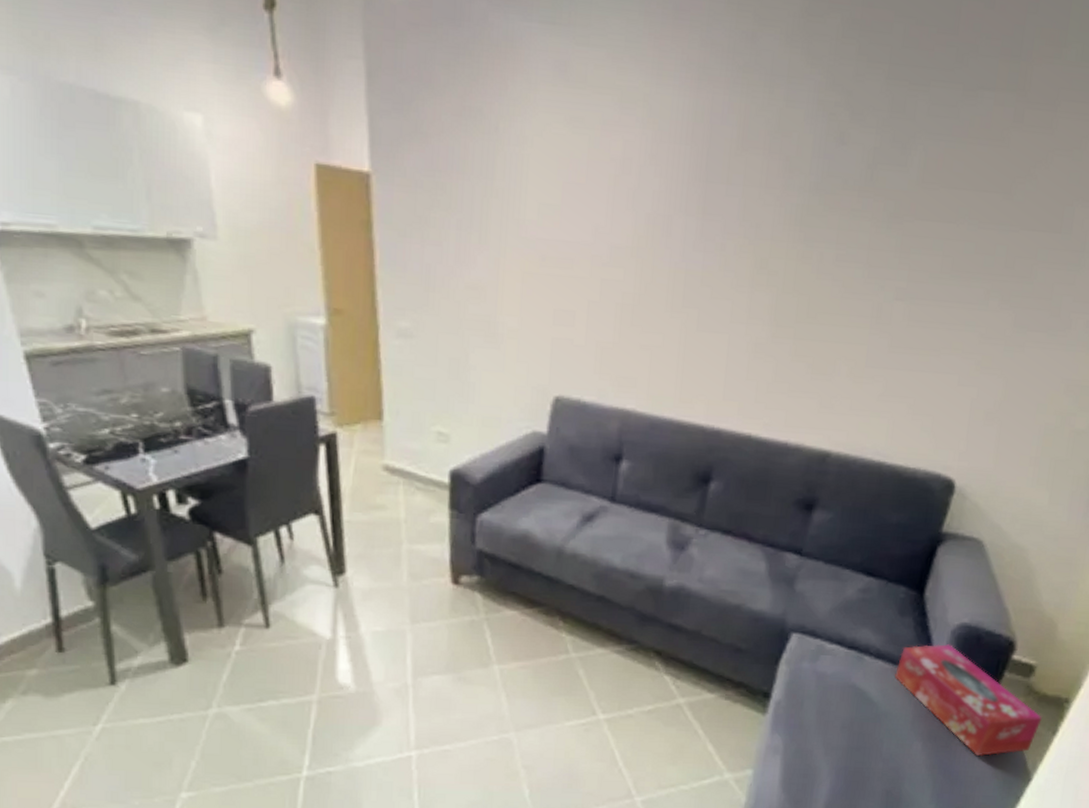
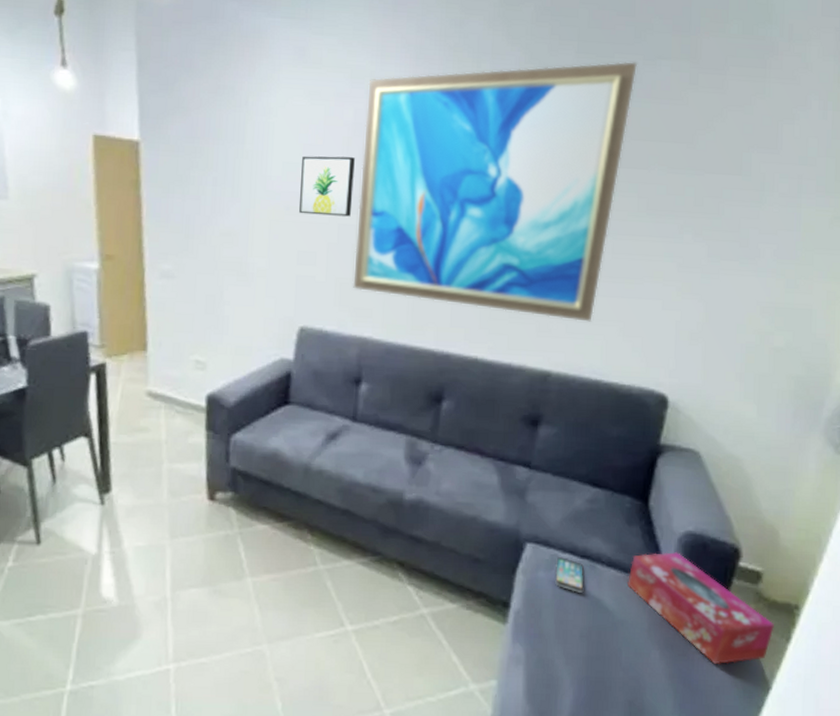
wall art: none [557,196,622,271] -> present [299,156,355,217]
wall art: none [616,91,957,398] -> present [353,61,638,322]
smartphone: none [819,648,850,684] -> present [555,557,584,593]

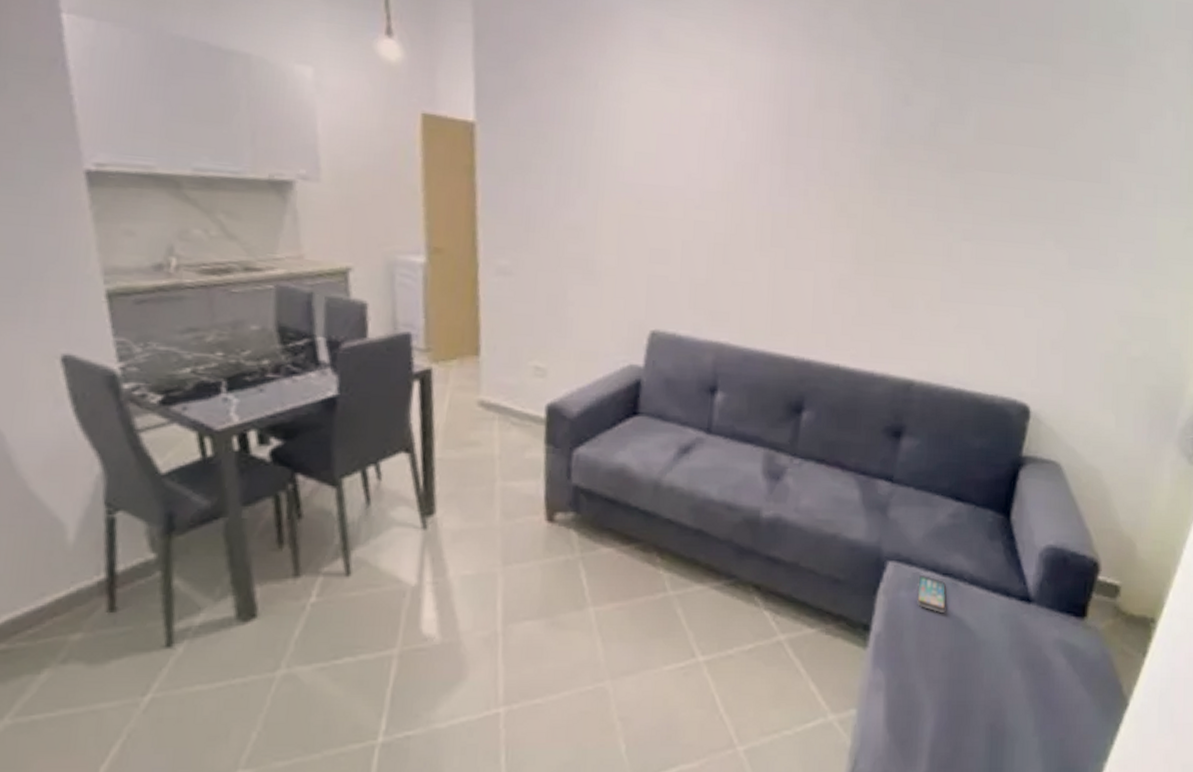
wall art: present [299,156,355,217] -> none [652,146,713,213]
wall art: present [353,61,638,322] -> none [709,63,1002,329]
tissue box: present [627,552,774,664] -> none [989,567,1132,682]

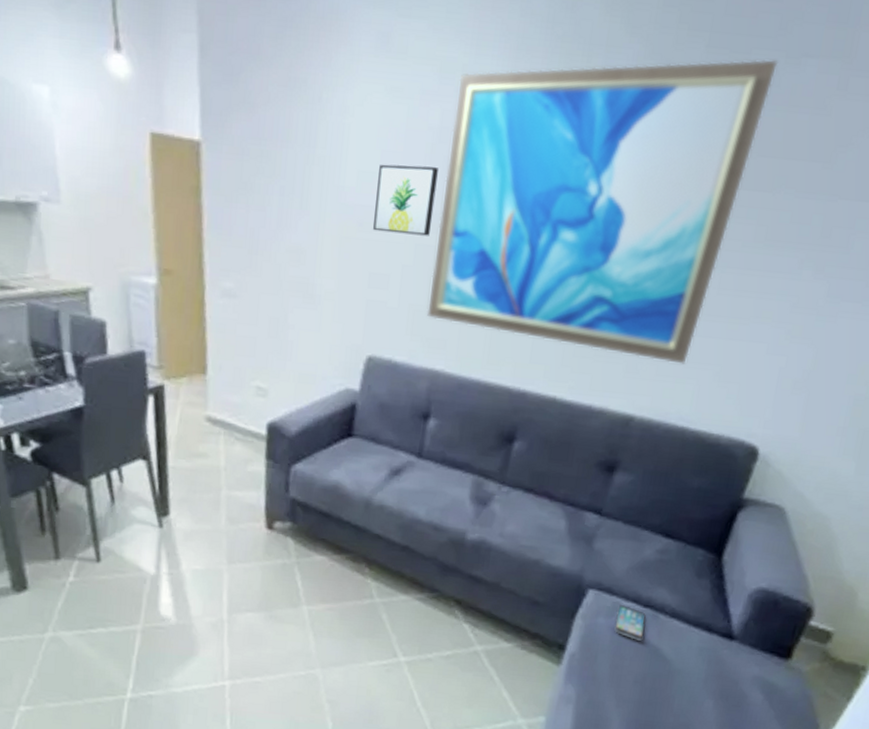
wall art: none [652,146,713,213] -> present [373,164,438,236]
wall art: none [709,63,1002,329] -> present [427,59,779,364]

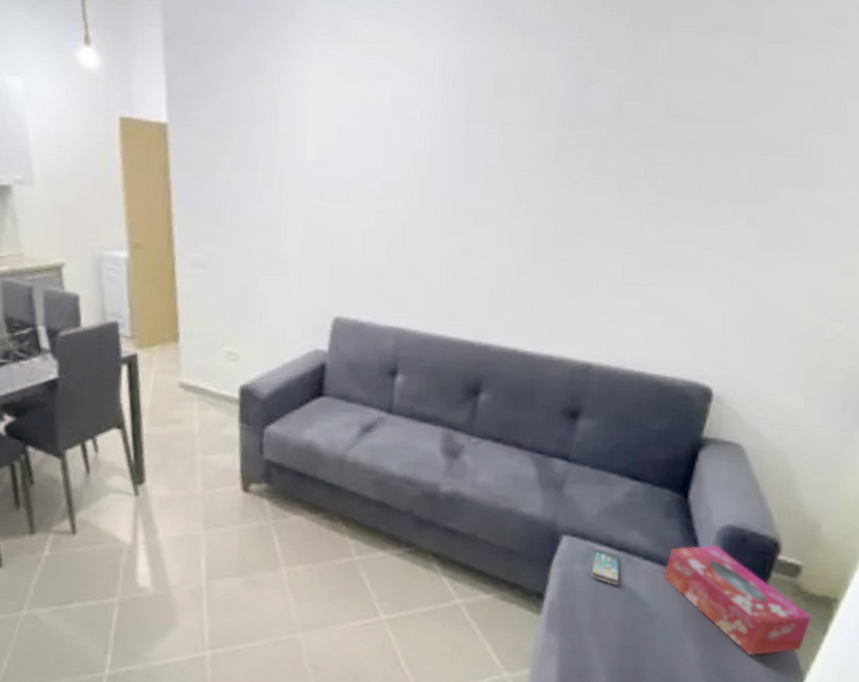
wall art: present [373,164,438,236] -> none [334,138,392,203]
wall art: present [427,59,779,364] -> none [389,34,694,312]
tissue box: none [689,606,837,717] -> present [664,545,811,655]

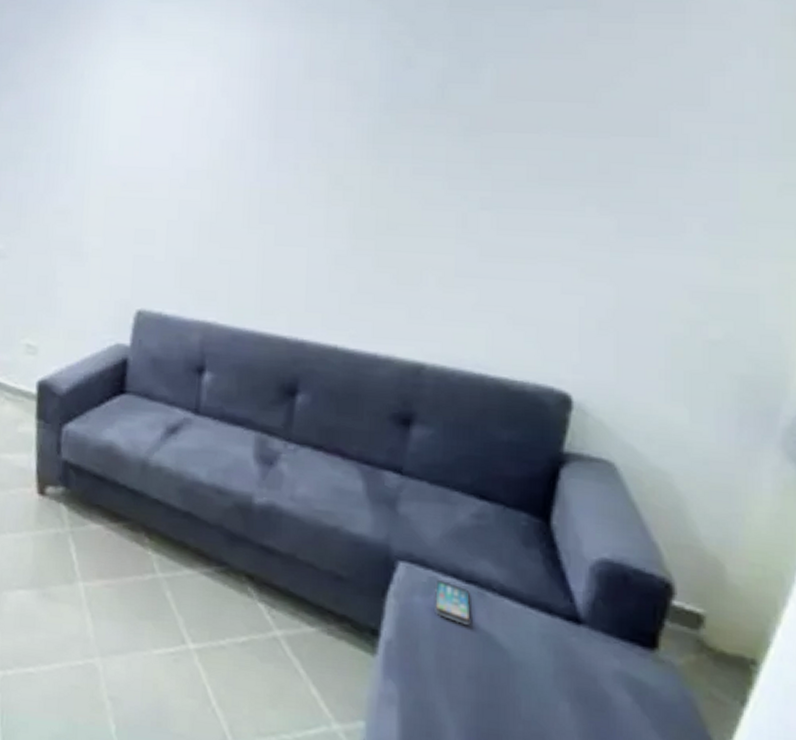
tissue box: present [664,545,811,655] -> none [526,582,723,727]

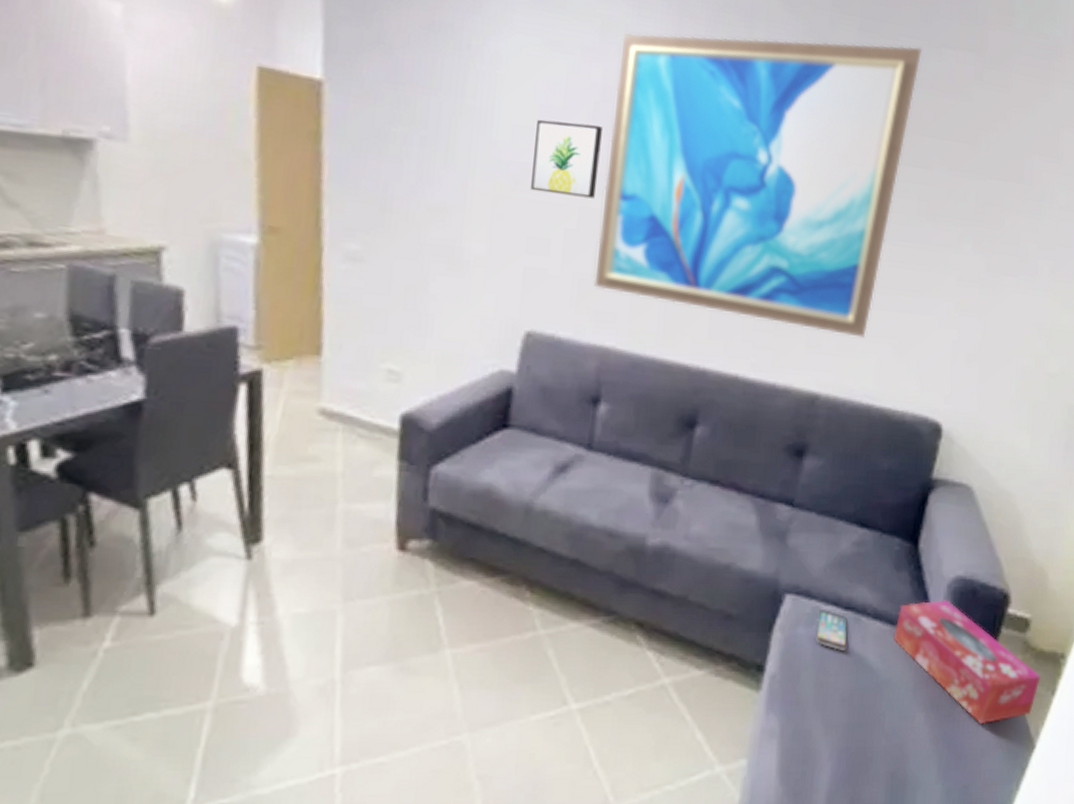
wall art: none [137,128,197,192] -> present [531,119,602,199]
wall art: none [195,13,523,307] -> present [594,33,923,338]
tissue box: none [526,582,723,727] -> present [893,600,1041,724]

